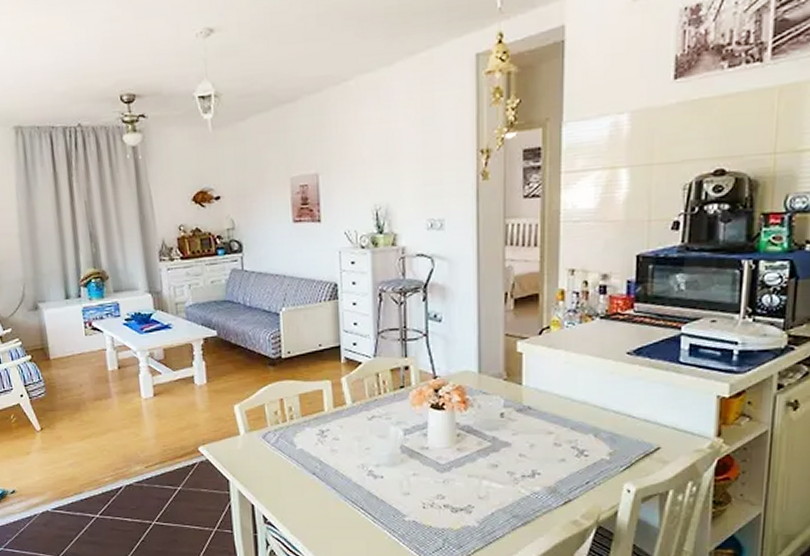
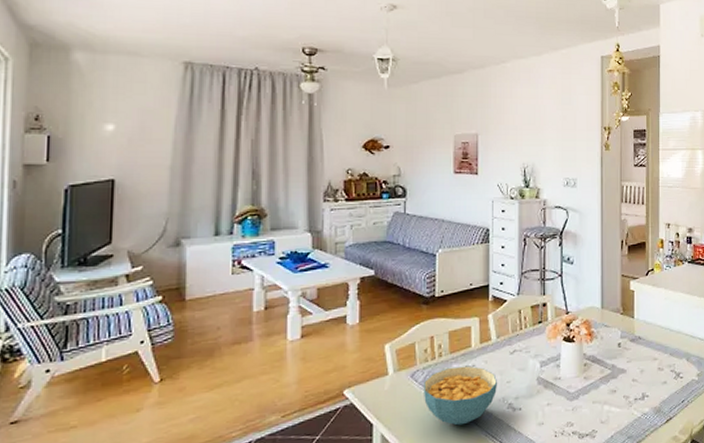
cereal bowl: none [275,430,356,488] -> present [423,366,498,426]

